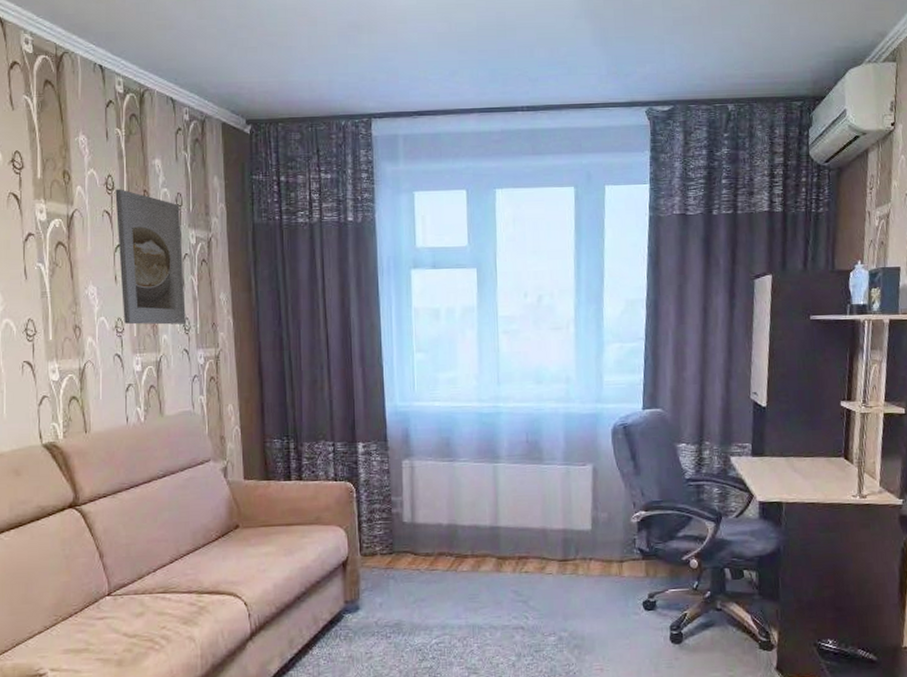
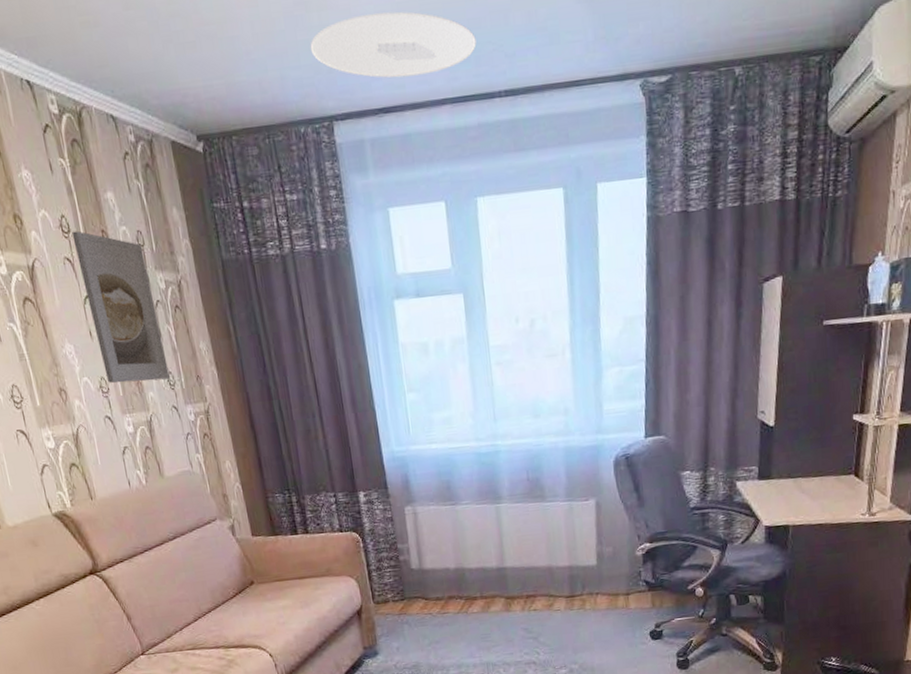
ceiling light: none [358,39,504,89] -> present [310,11,476,78]

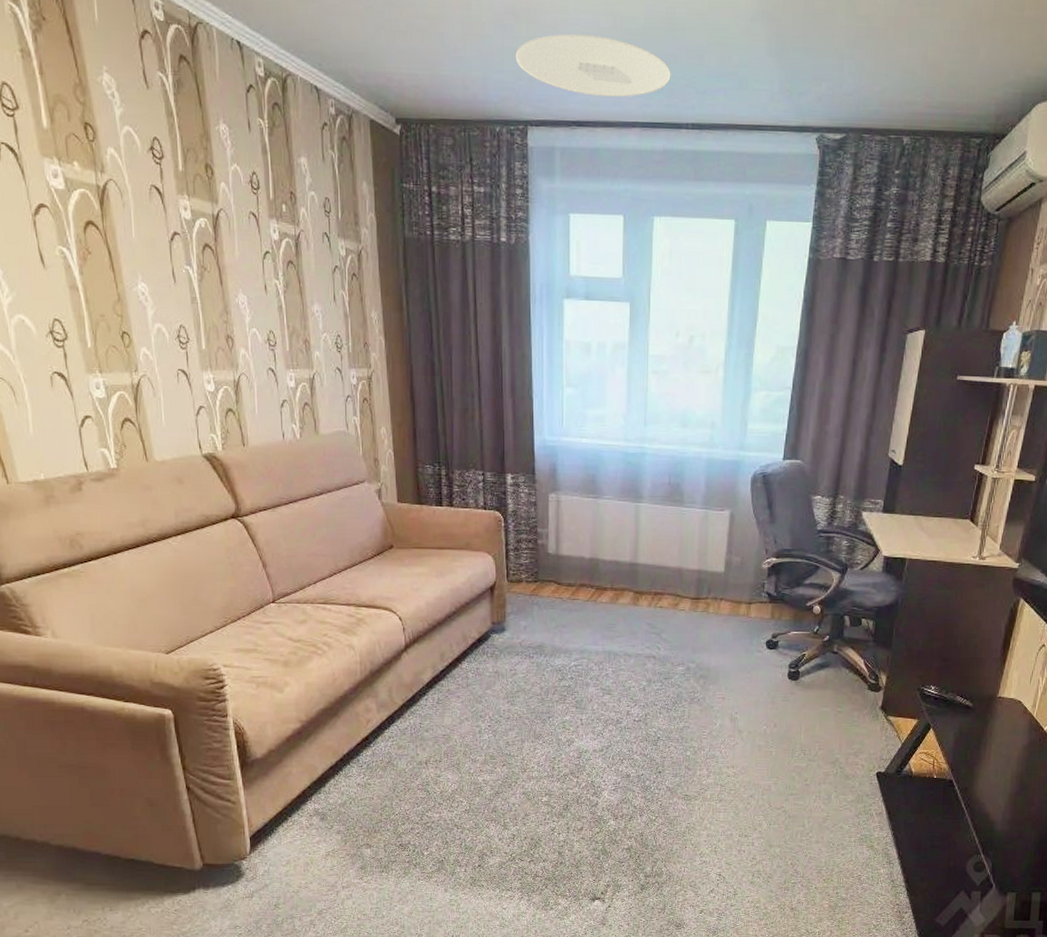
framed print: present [71,230,170,383] -> none [261,188,338,341]

